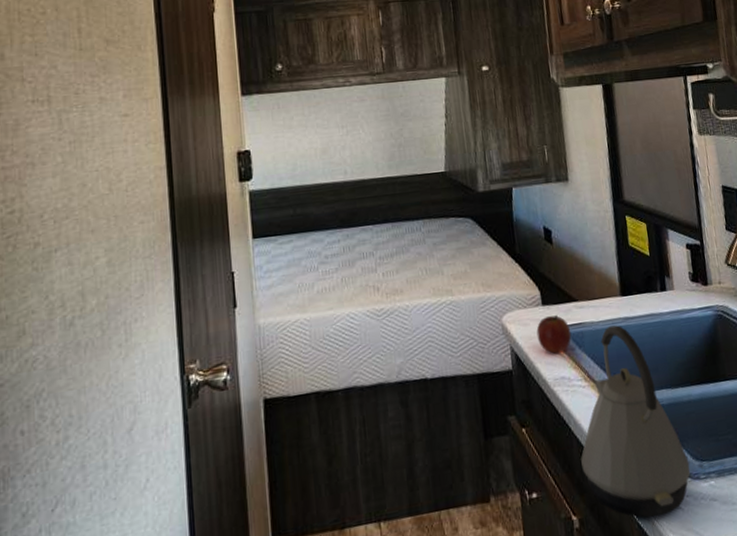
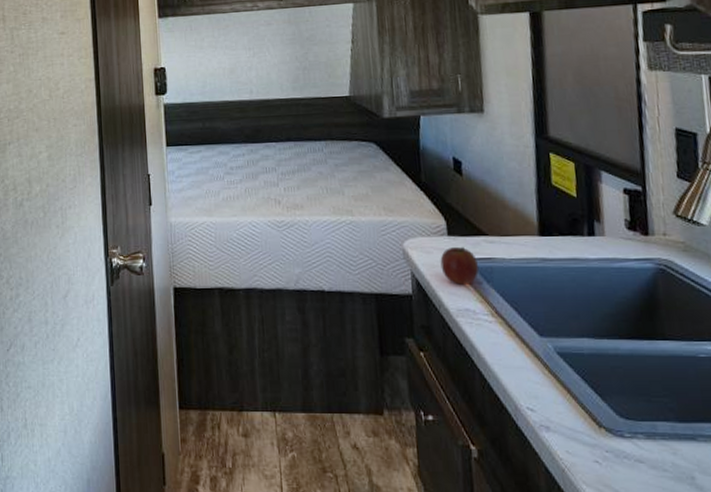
kettle: present [581,325,691,518] -> none [483,265,613,465]

